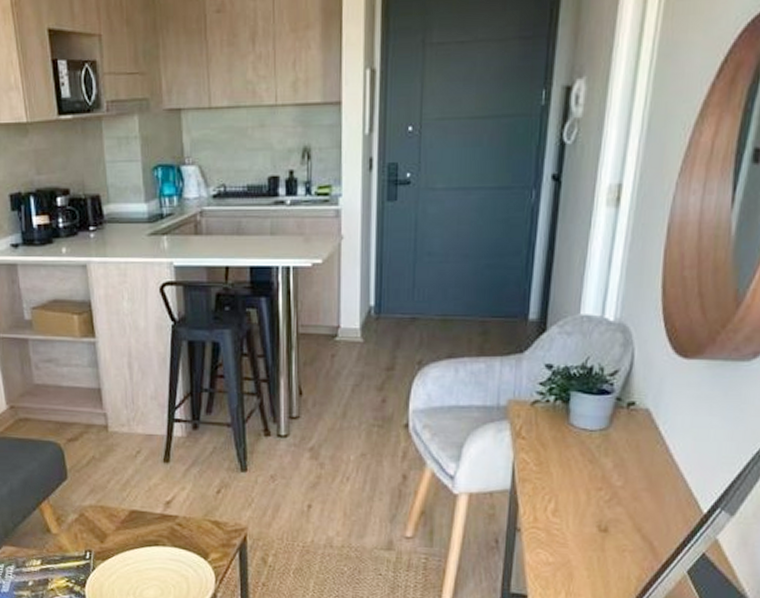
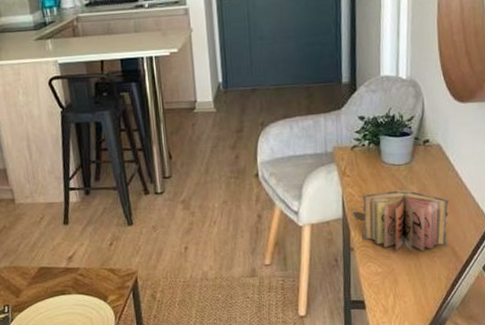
book: none [523,461,654,543] -> present [352,190,450,252]

